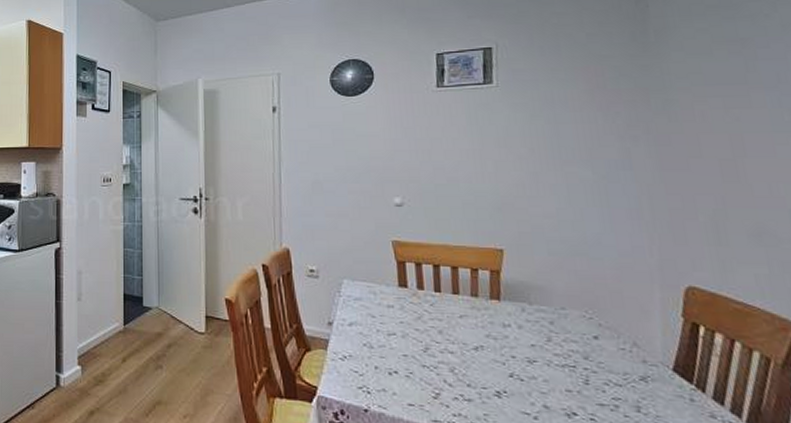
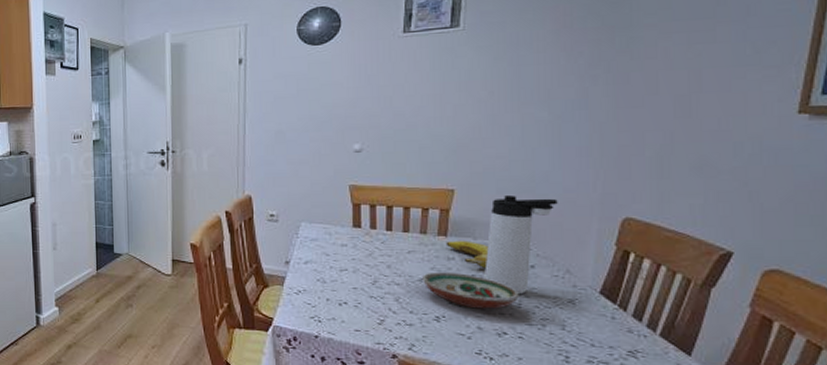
decorative bowl: none [478,339,586,385] -> present [423,272,519,309]
banana: none [499,305,547,337] -> present [445,241,489,268]
thermos bottle: none [544,258,614,368] -> present [484,196,558,294]

